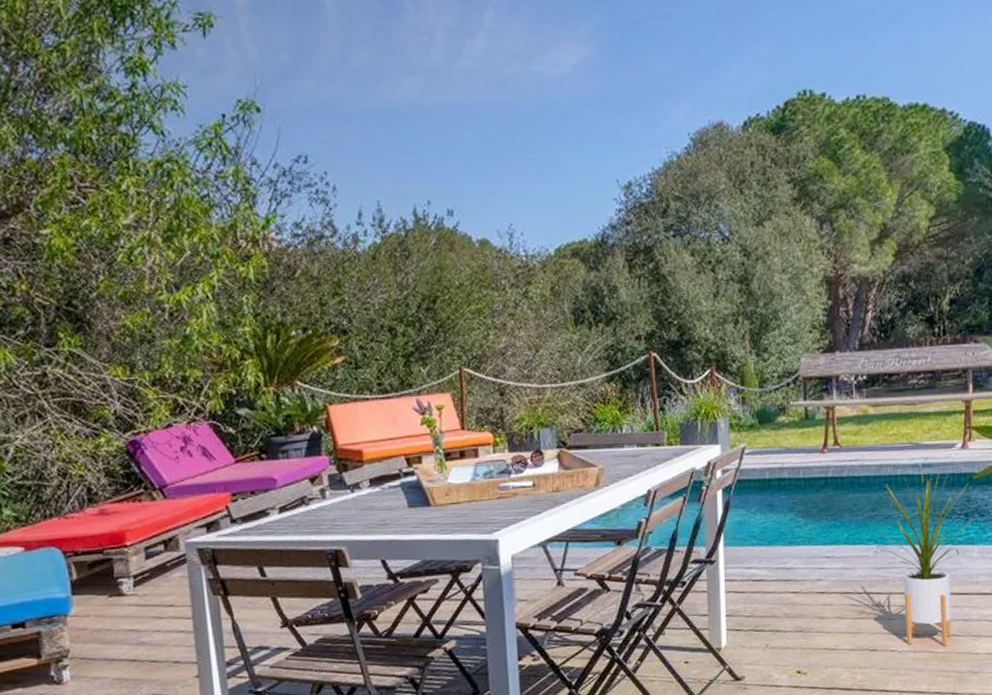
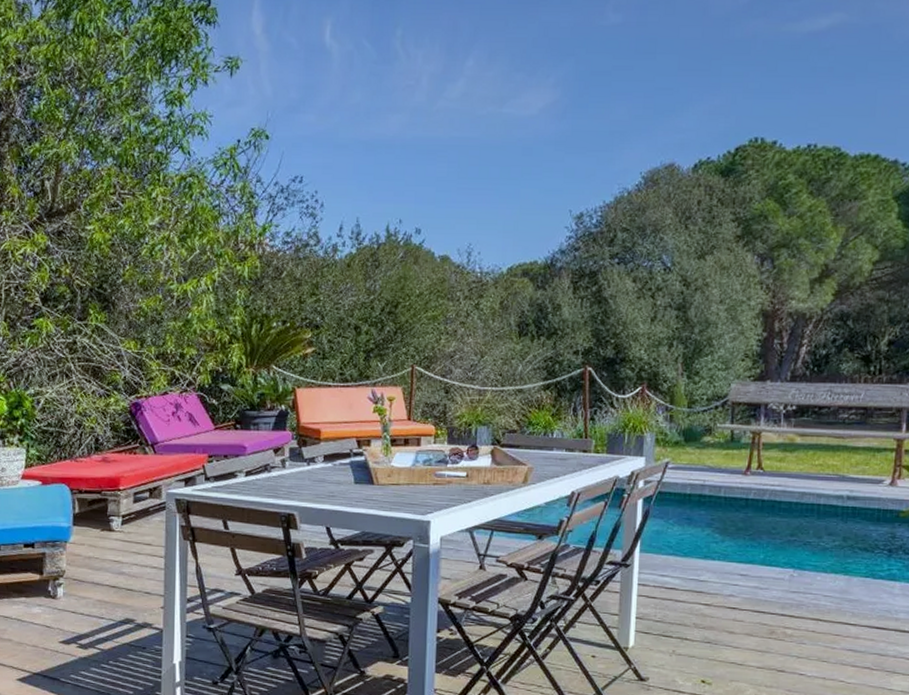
house plant: present [877,466,973,646] -> none [793,500,897,677]

